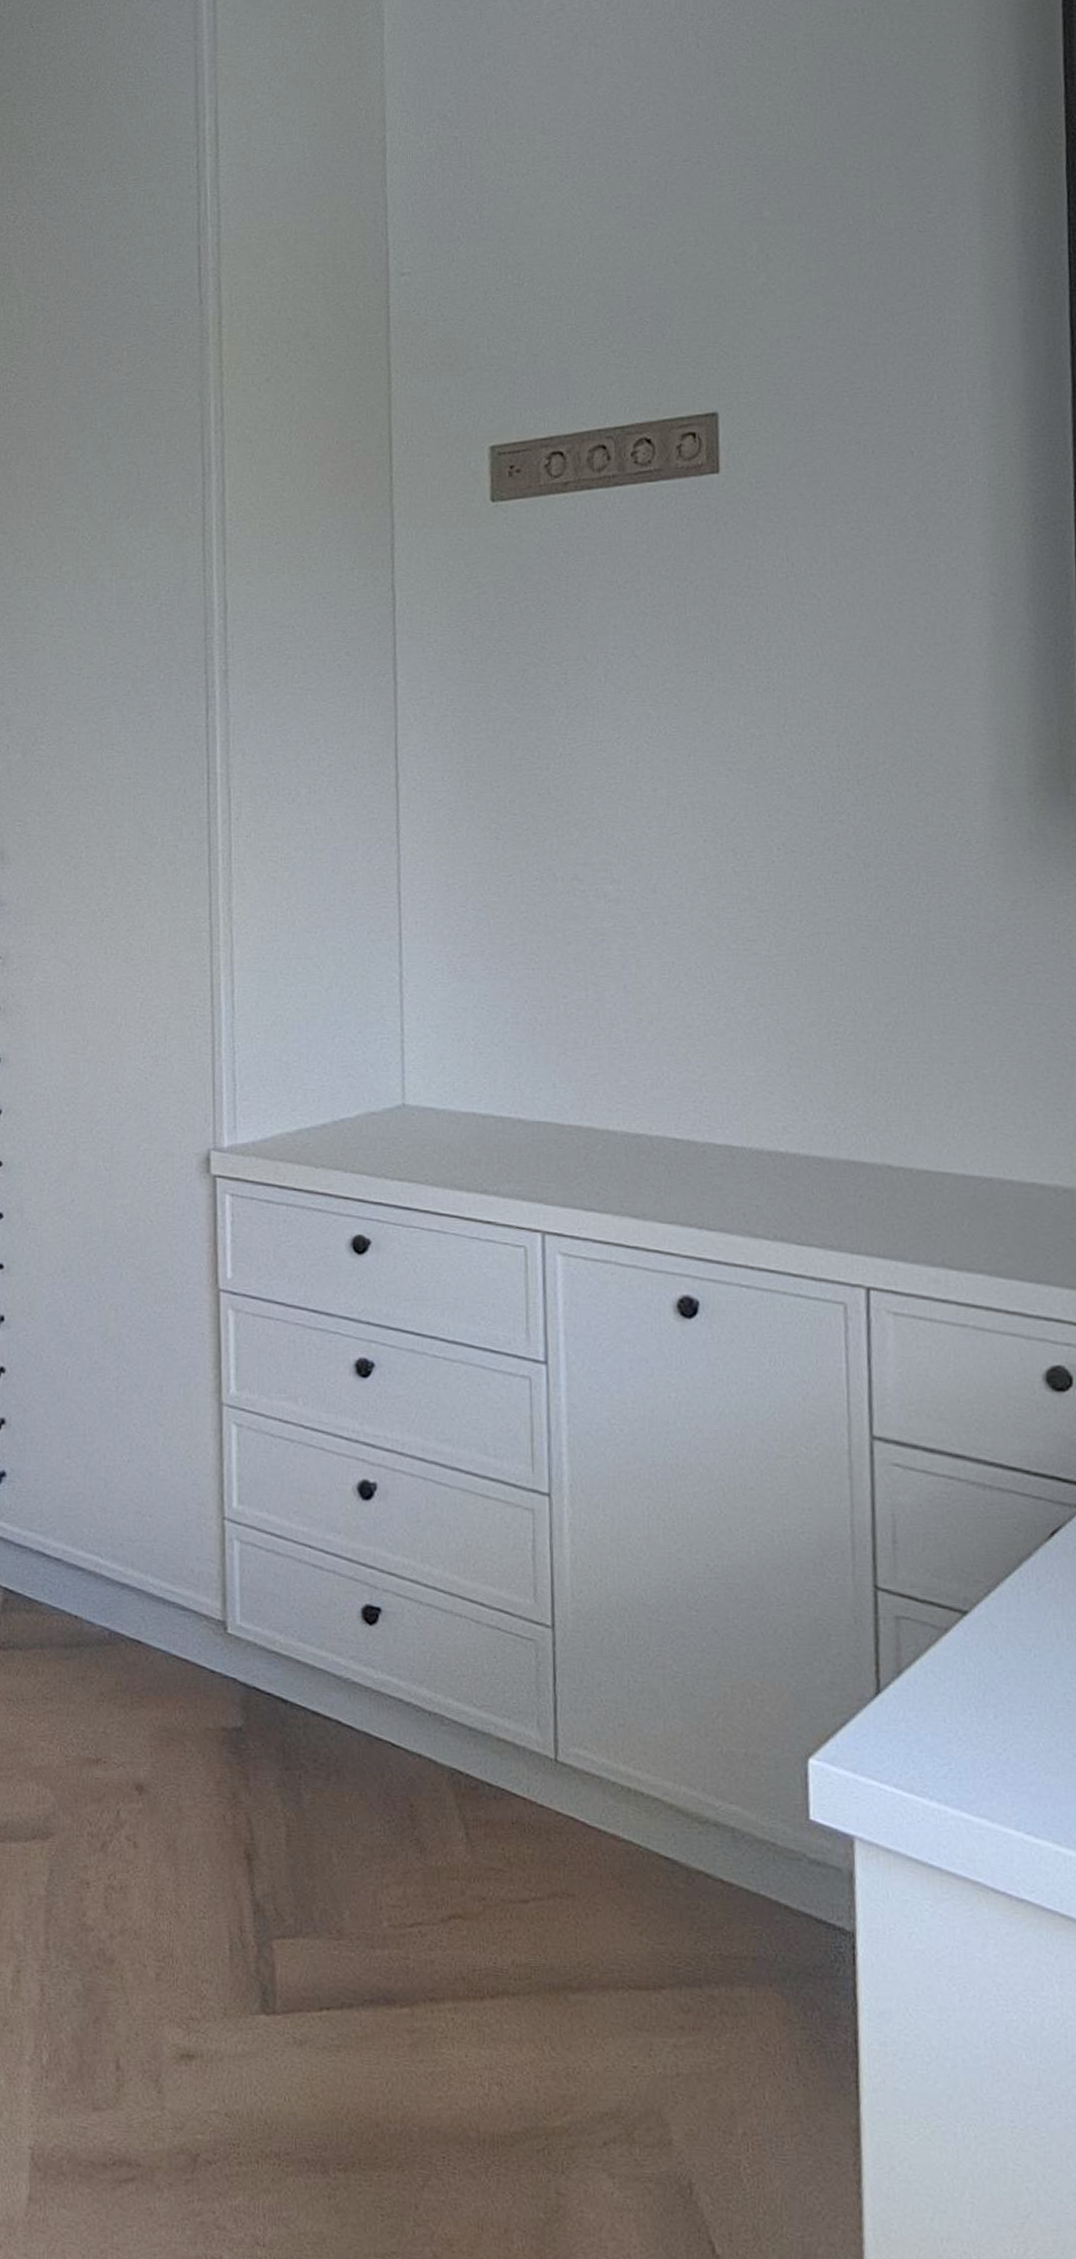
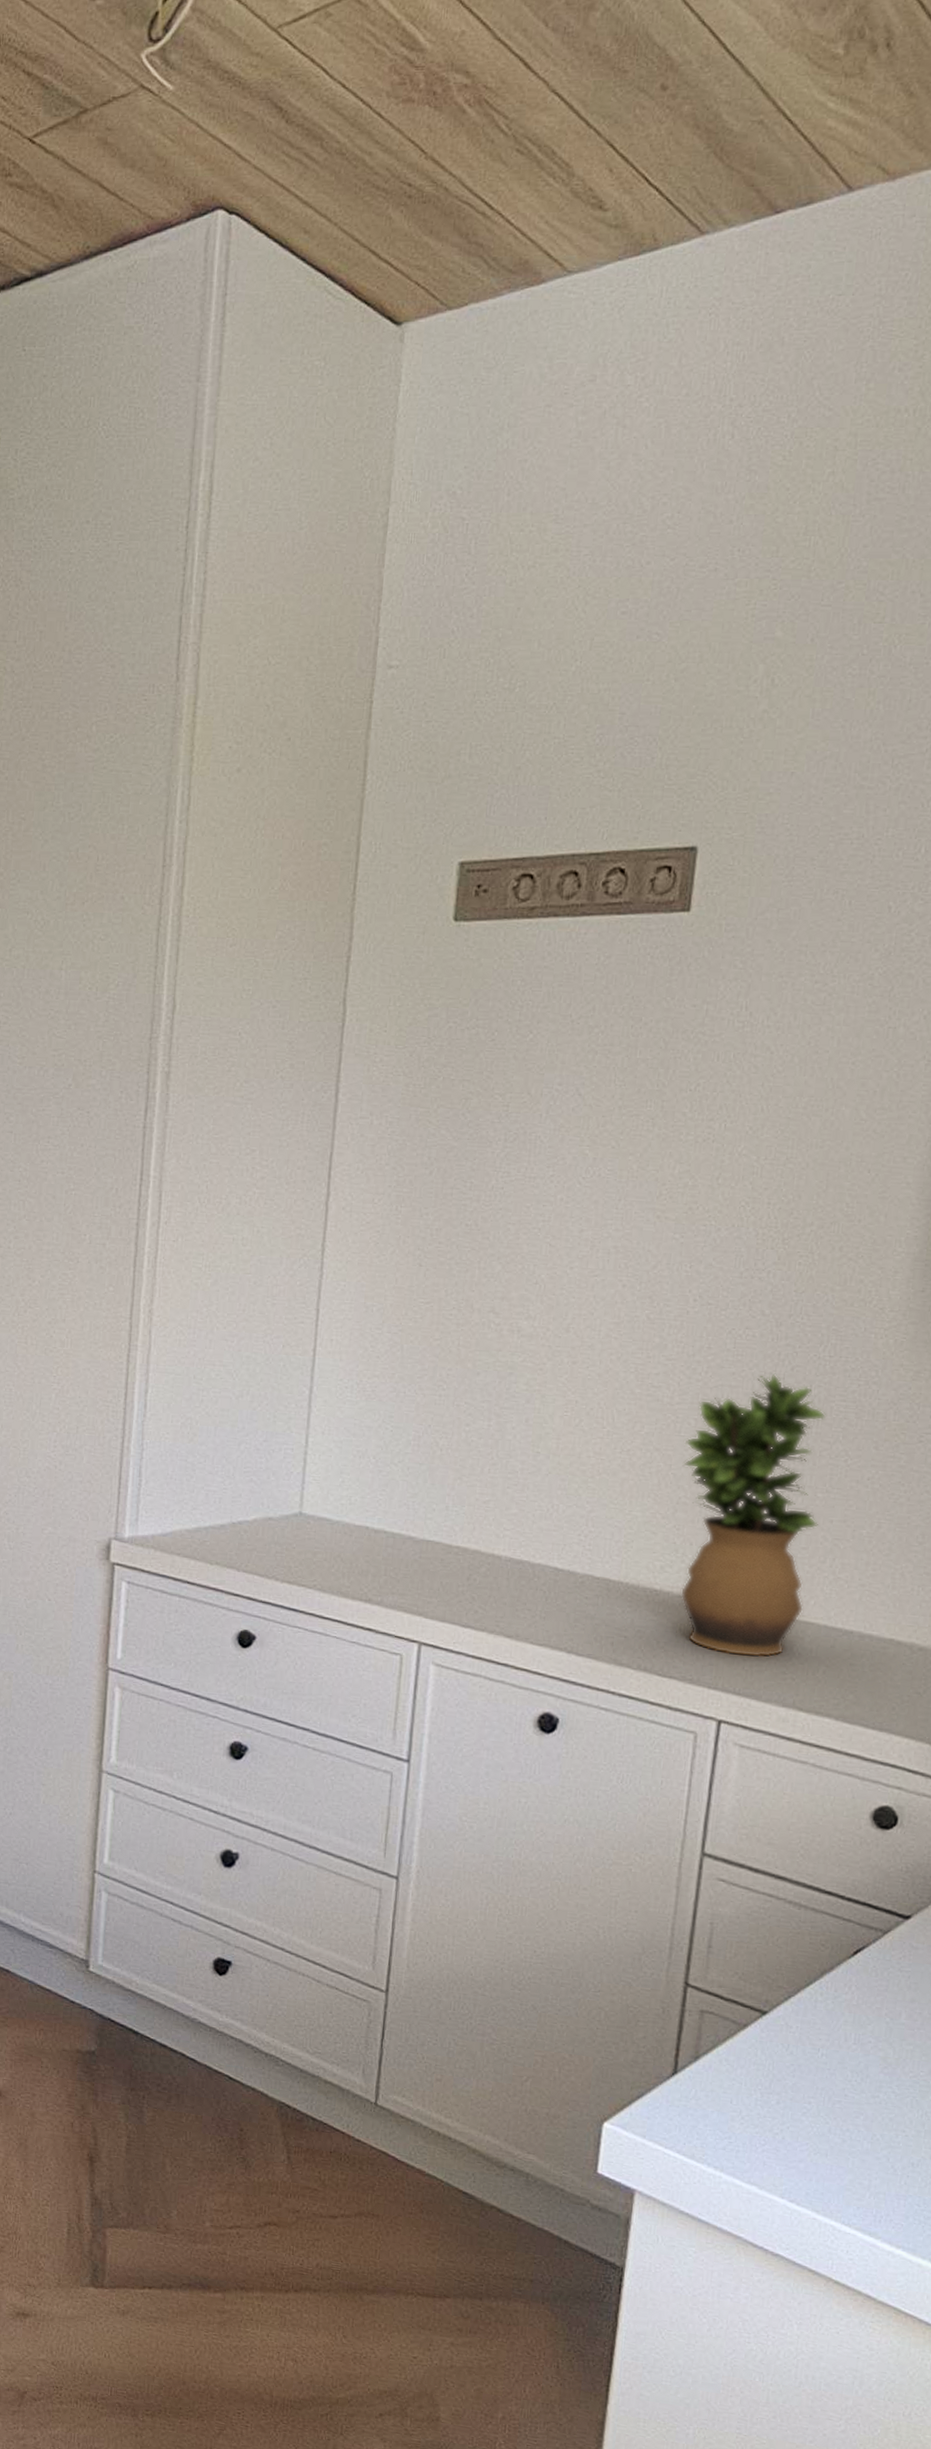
potted plant: none [790,917,939,1216] -> present [680,1374,826,1658]

